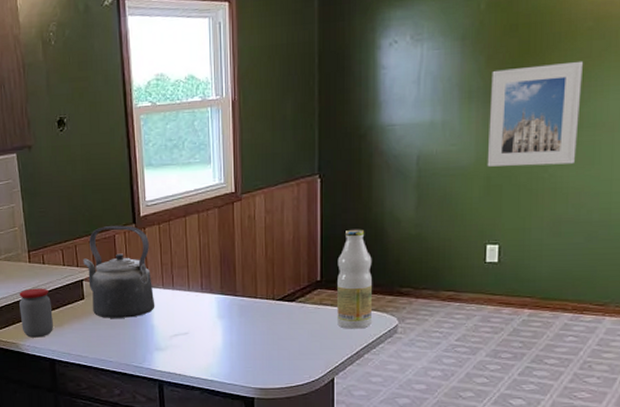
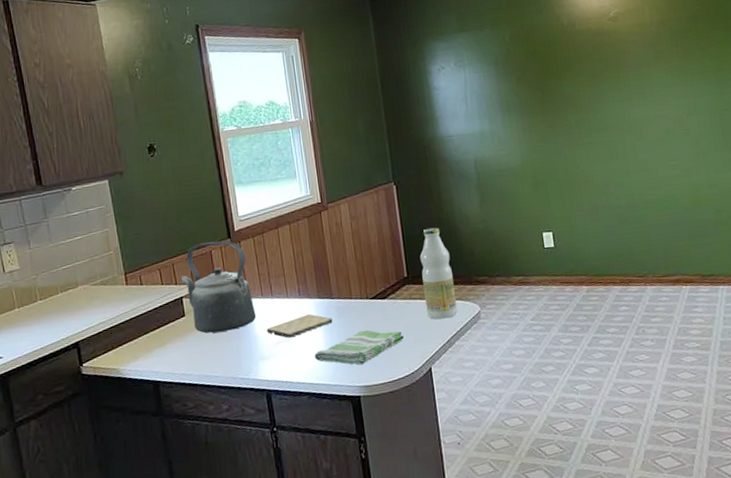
jar: present [19,288,53,338] -> none [117,309,155,362]
cutting board: none [164,310,234,332] -> present [266,314,333,338]
dish towel: none [210,332,309,367] -> present [314,330,405,366]
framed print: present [487,60,583,167] -> none [522,78,599,167]

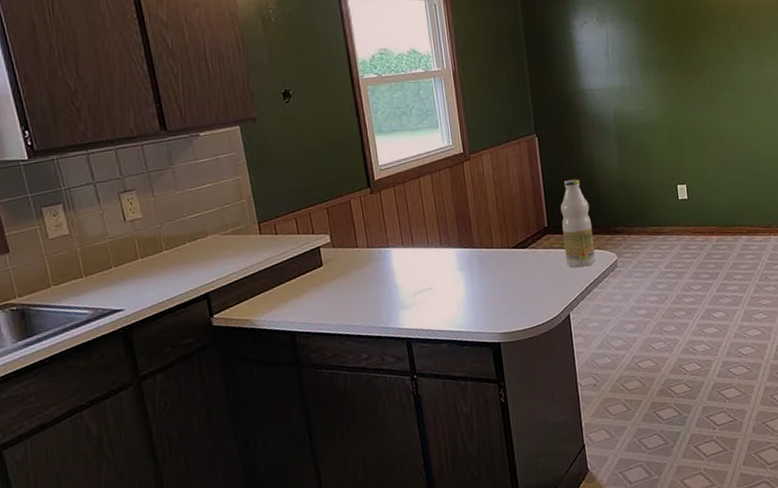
kettle: present [181,240,257,333] -> none [318,190,397,283]
cutting board: present [266,314,333,338] -> none [407,263,474,287]
dish towel: present [314,330,405,366] -> none [455,278,544,313]

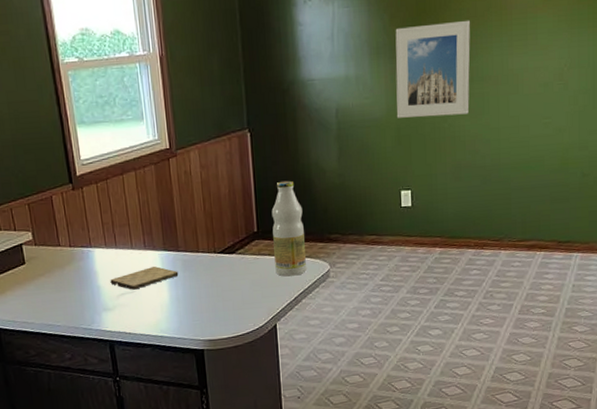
cutting board: none [407,263,474,287] -> present [110,266,179,290]
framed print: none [661,38,731,122] -> present [395,20,470,118]

